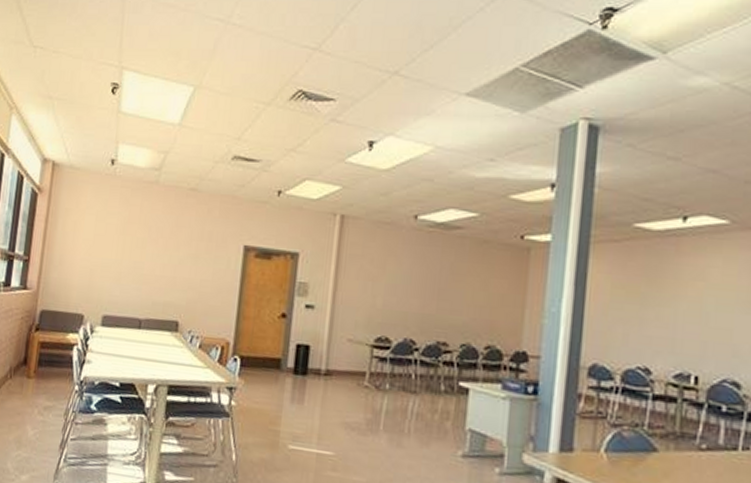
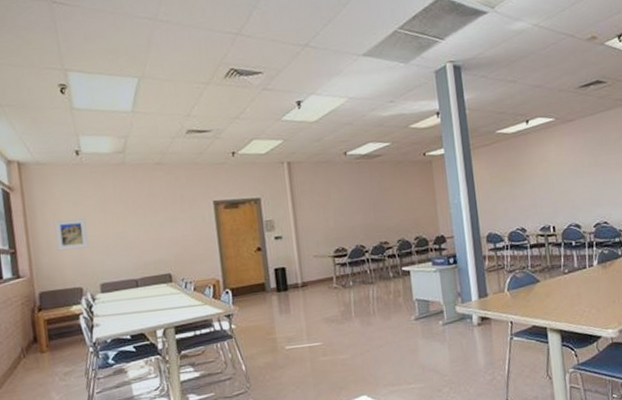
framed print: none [69,233,104,271] -> present [54,218,89,251]

